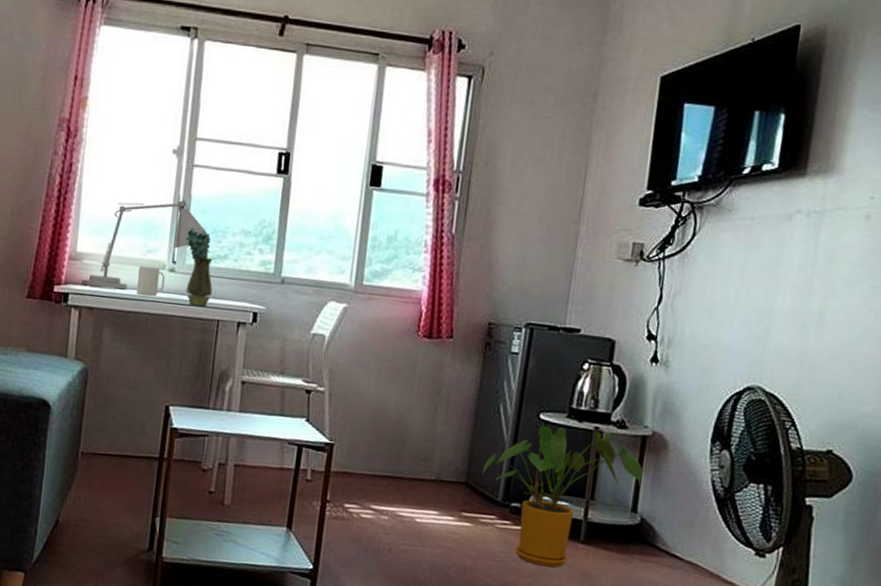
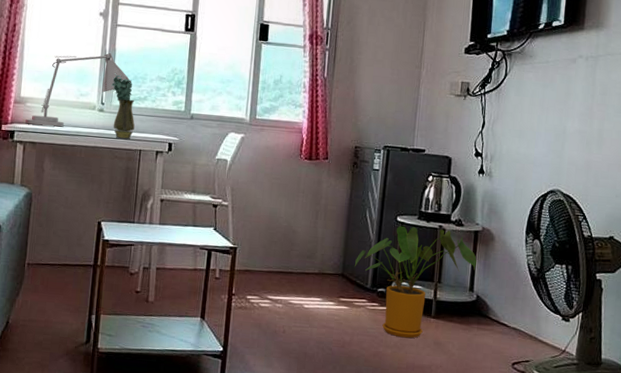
mug: present [136,265,165,297] -> none [72,107,96,133]

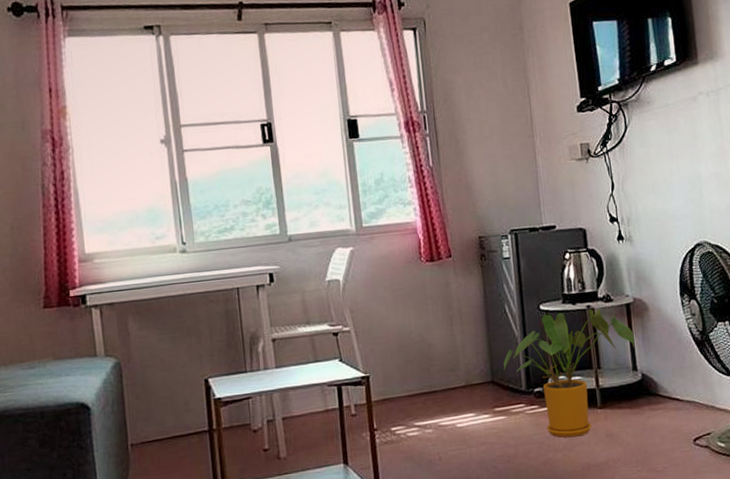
desk lamp: present [25,53,131,127] -> none [96,184,213,284]
vase: present [112,73,136,138] -> none [190,206,227,279]

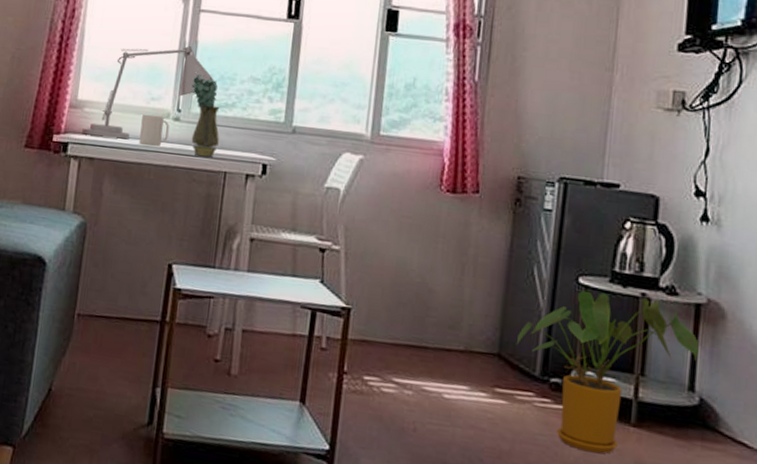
desk lamp: none [96,184,213,284] -> present [82,46,216,140]
mug: none [151,251,179,282] -> present [139,114,170,147]
vase: none [190,206,227,279] -> present [191,72,220,157]

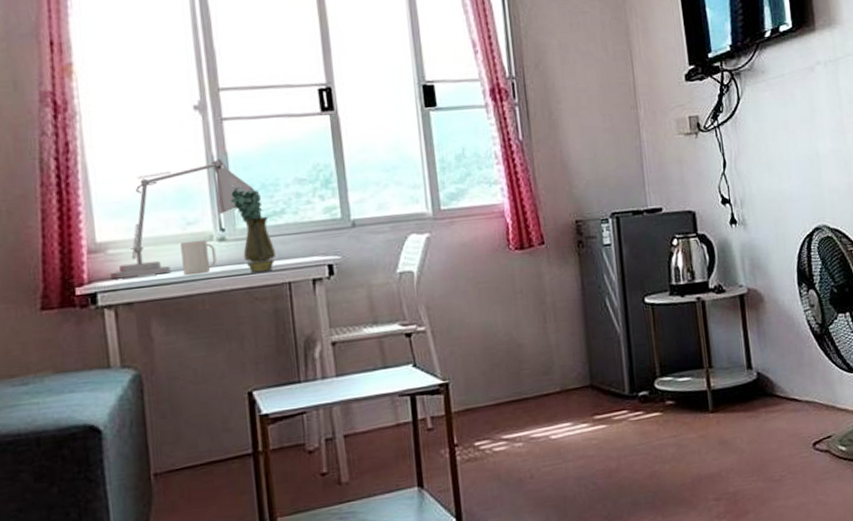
house plant: present [517,290,699,454] -> none [604,300,749,447]

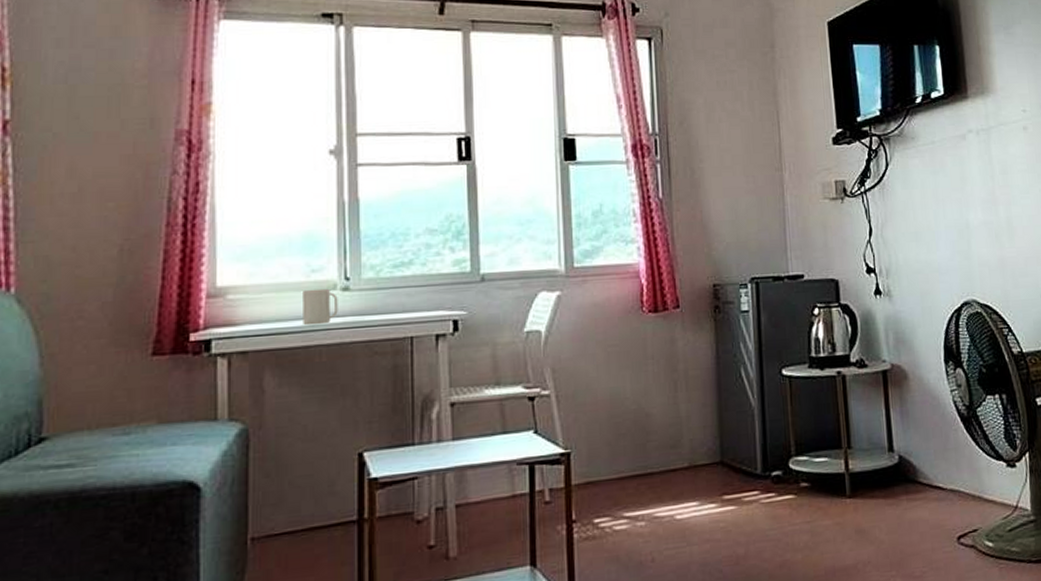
desk lamp: present [110,159,259,279] -> none [228,205,387,326]
vase: present [230,185,277,272] -> none [358,233,401,324]

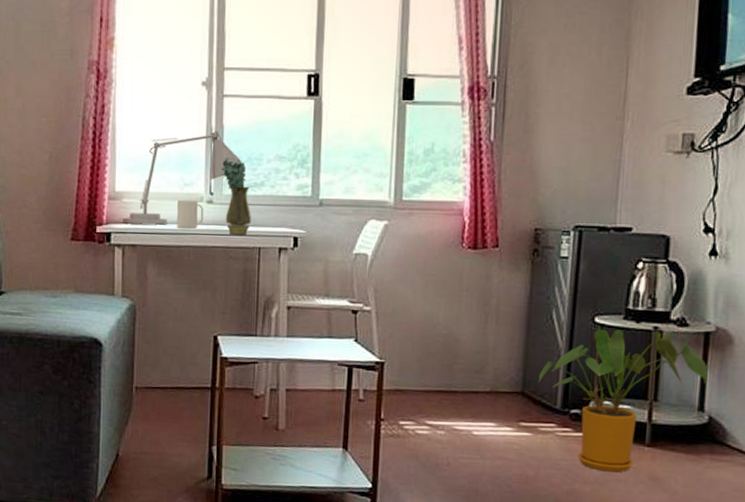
desk lamp: none [228,205,387,326] -> present [123,131,244,225]
vase: none [358,233,401,324] -> present [221,155,252,234]
house plant: none [736,375,892,534] -> present [539,328,708,472]

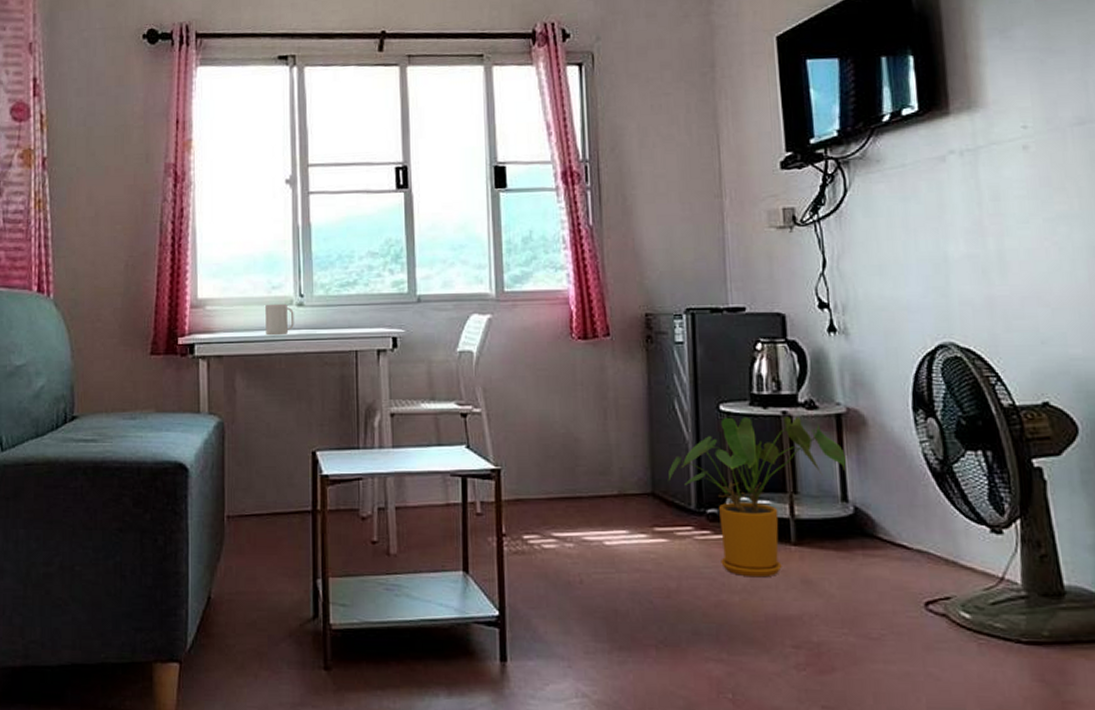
desk lamp: present [123,131,244,225] -> none [207,230,335,333]
vase: present [221,155,252,234] -> none [310,255,347,337]

